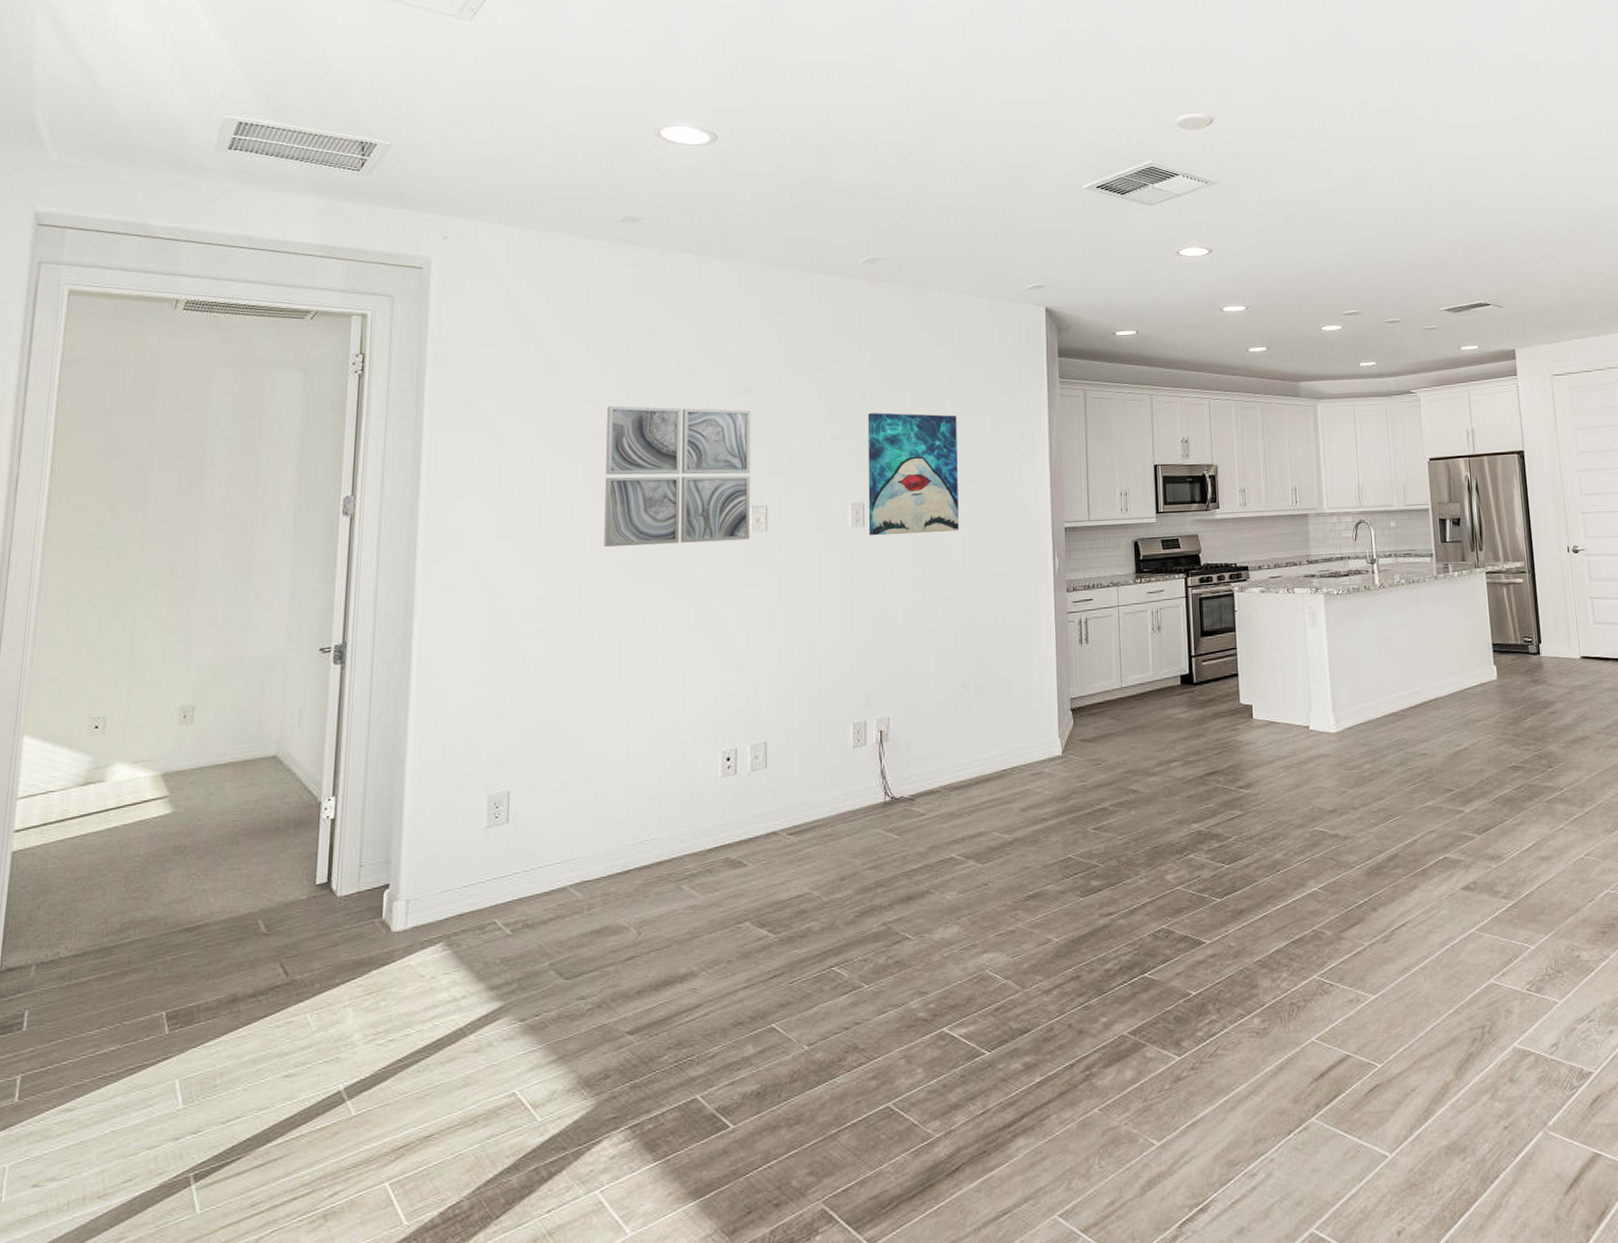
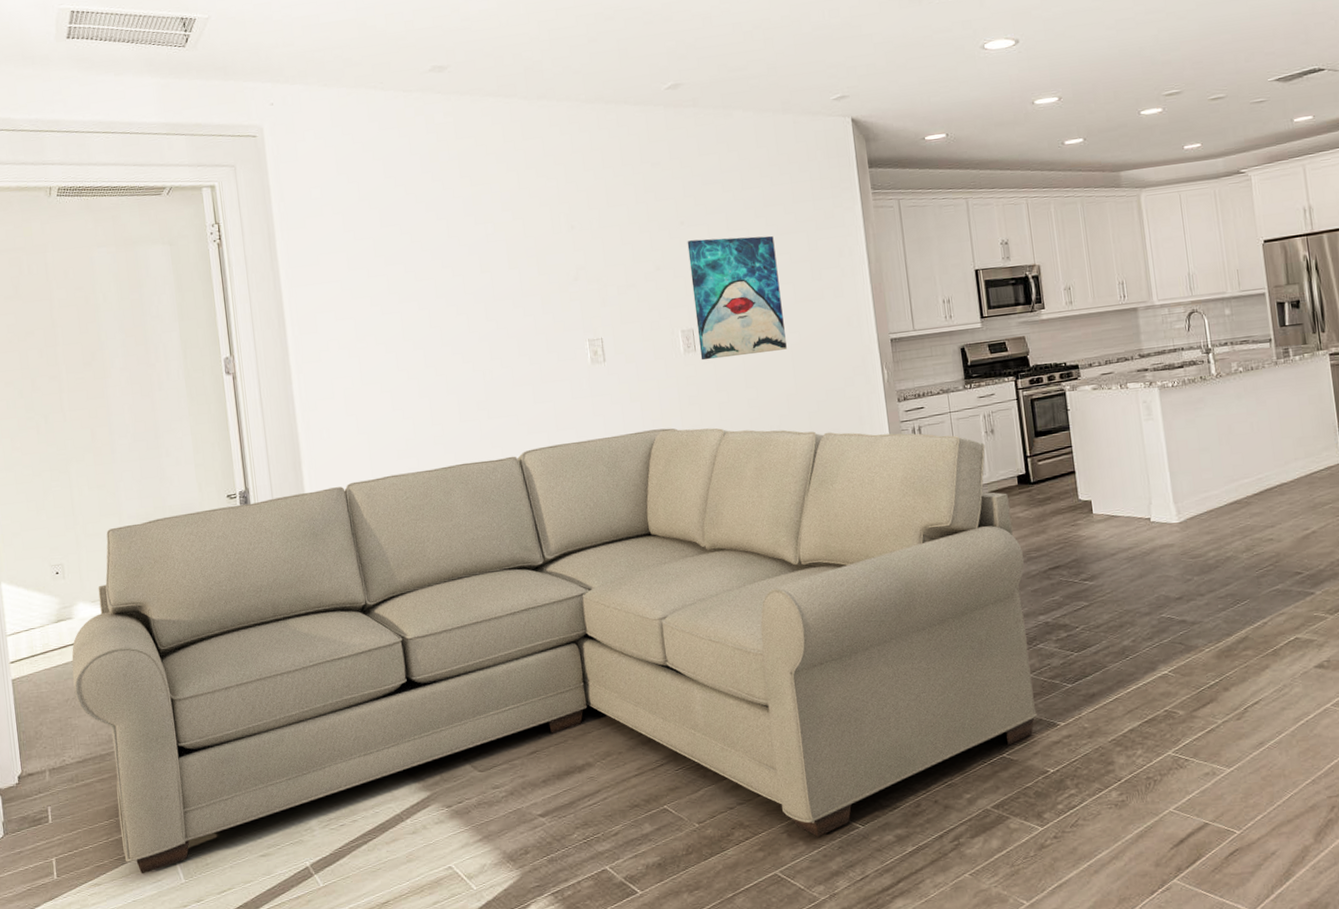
sofa: none [89,604,1183,1098] -> present [71,428,1037,874]
wall art: present [604,405,751,547] -> none [443,247,590,388]

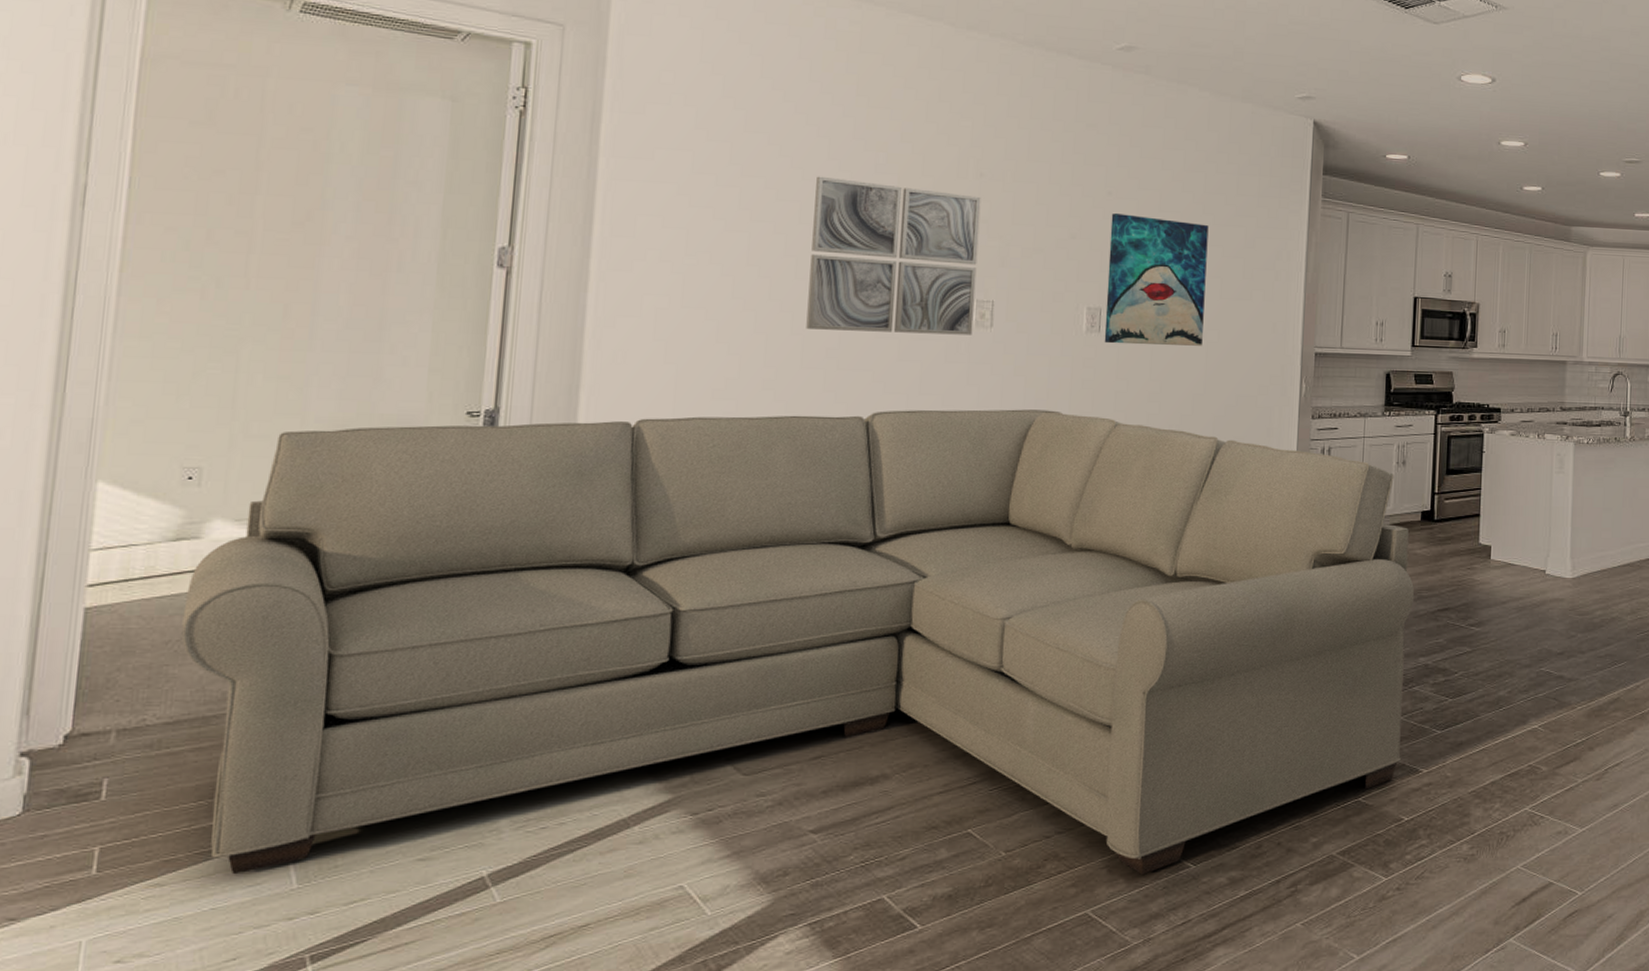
wall art: none [443,247,590,388] -> present [806,176,981,335]

